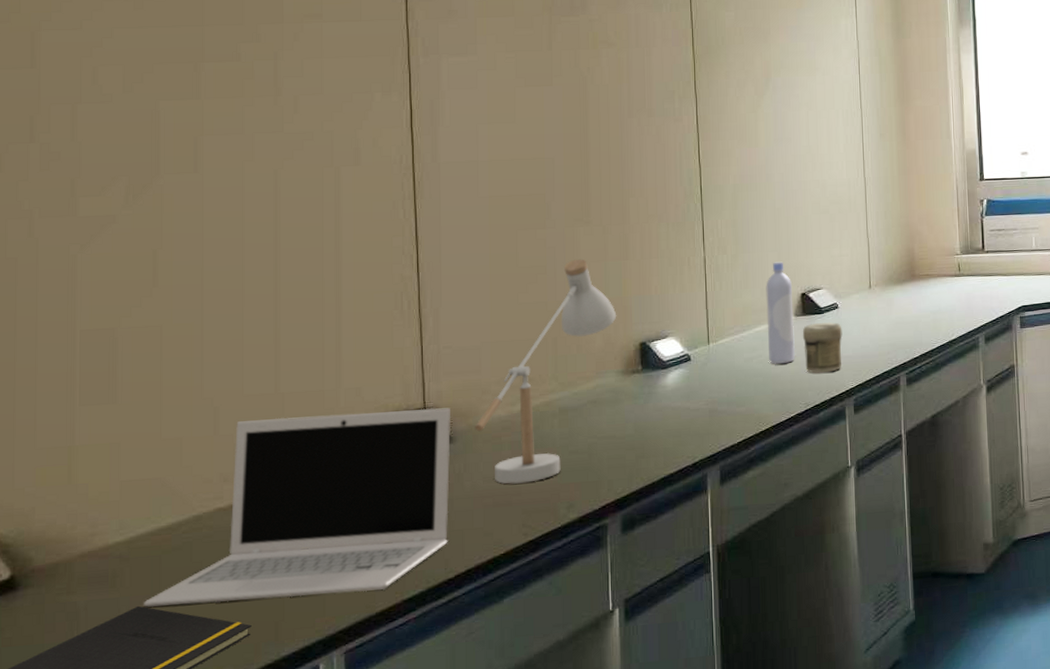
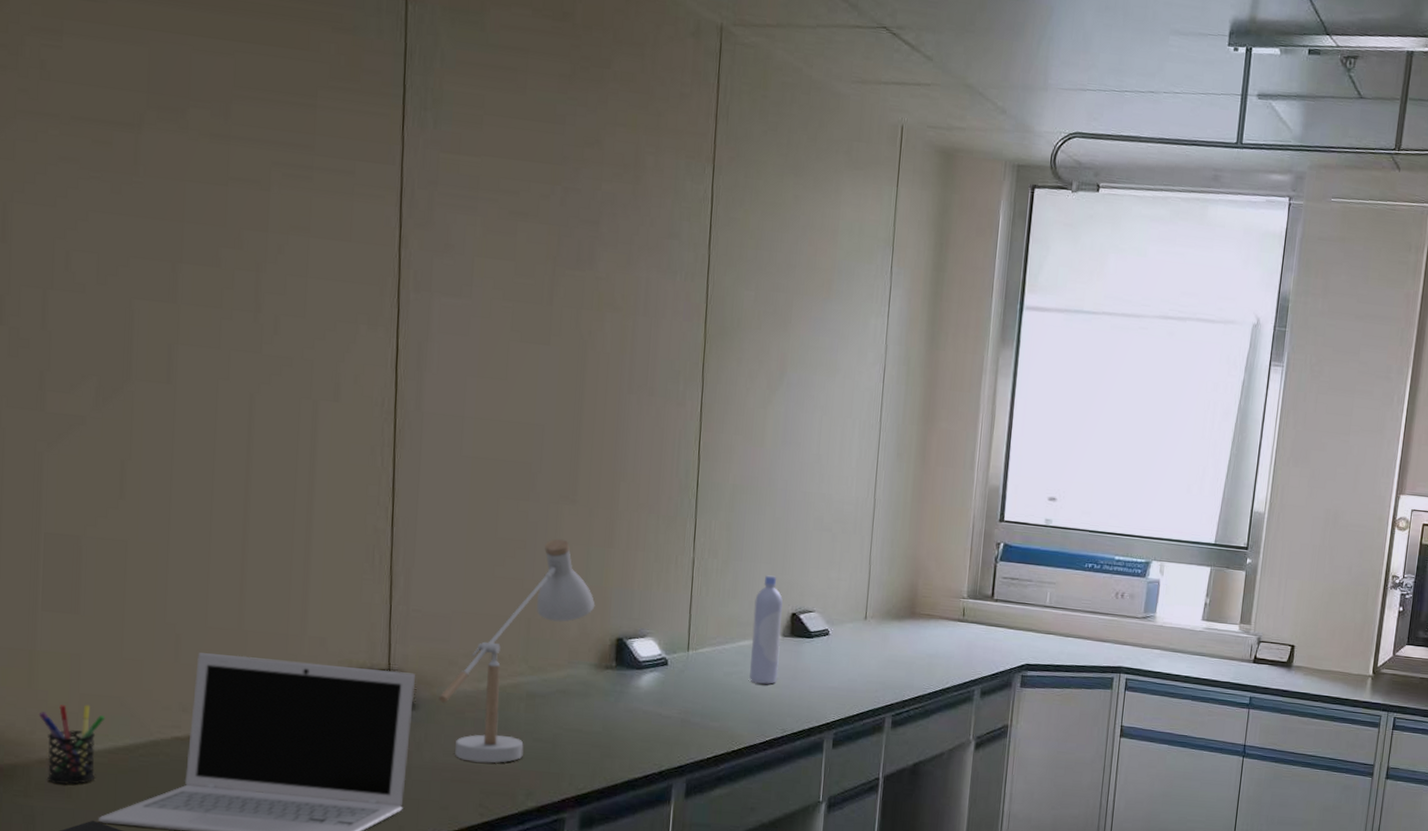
pen holder: none [79,491,147,575] -> present [38,705,106,785]
jar: present [802,321,843,373] -> none [787,647,831,701]

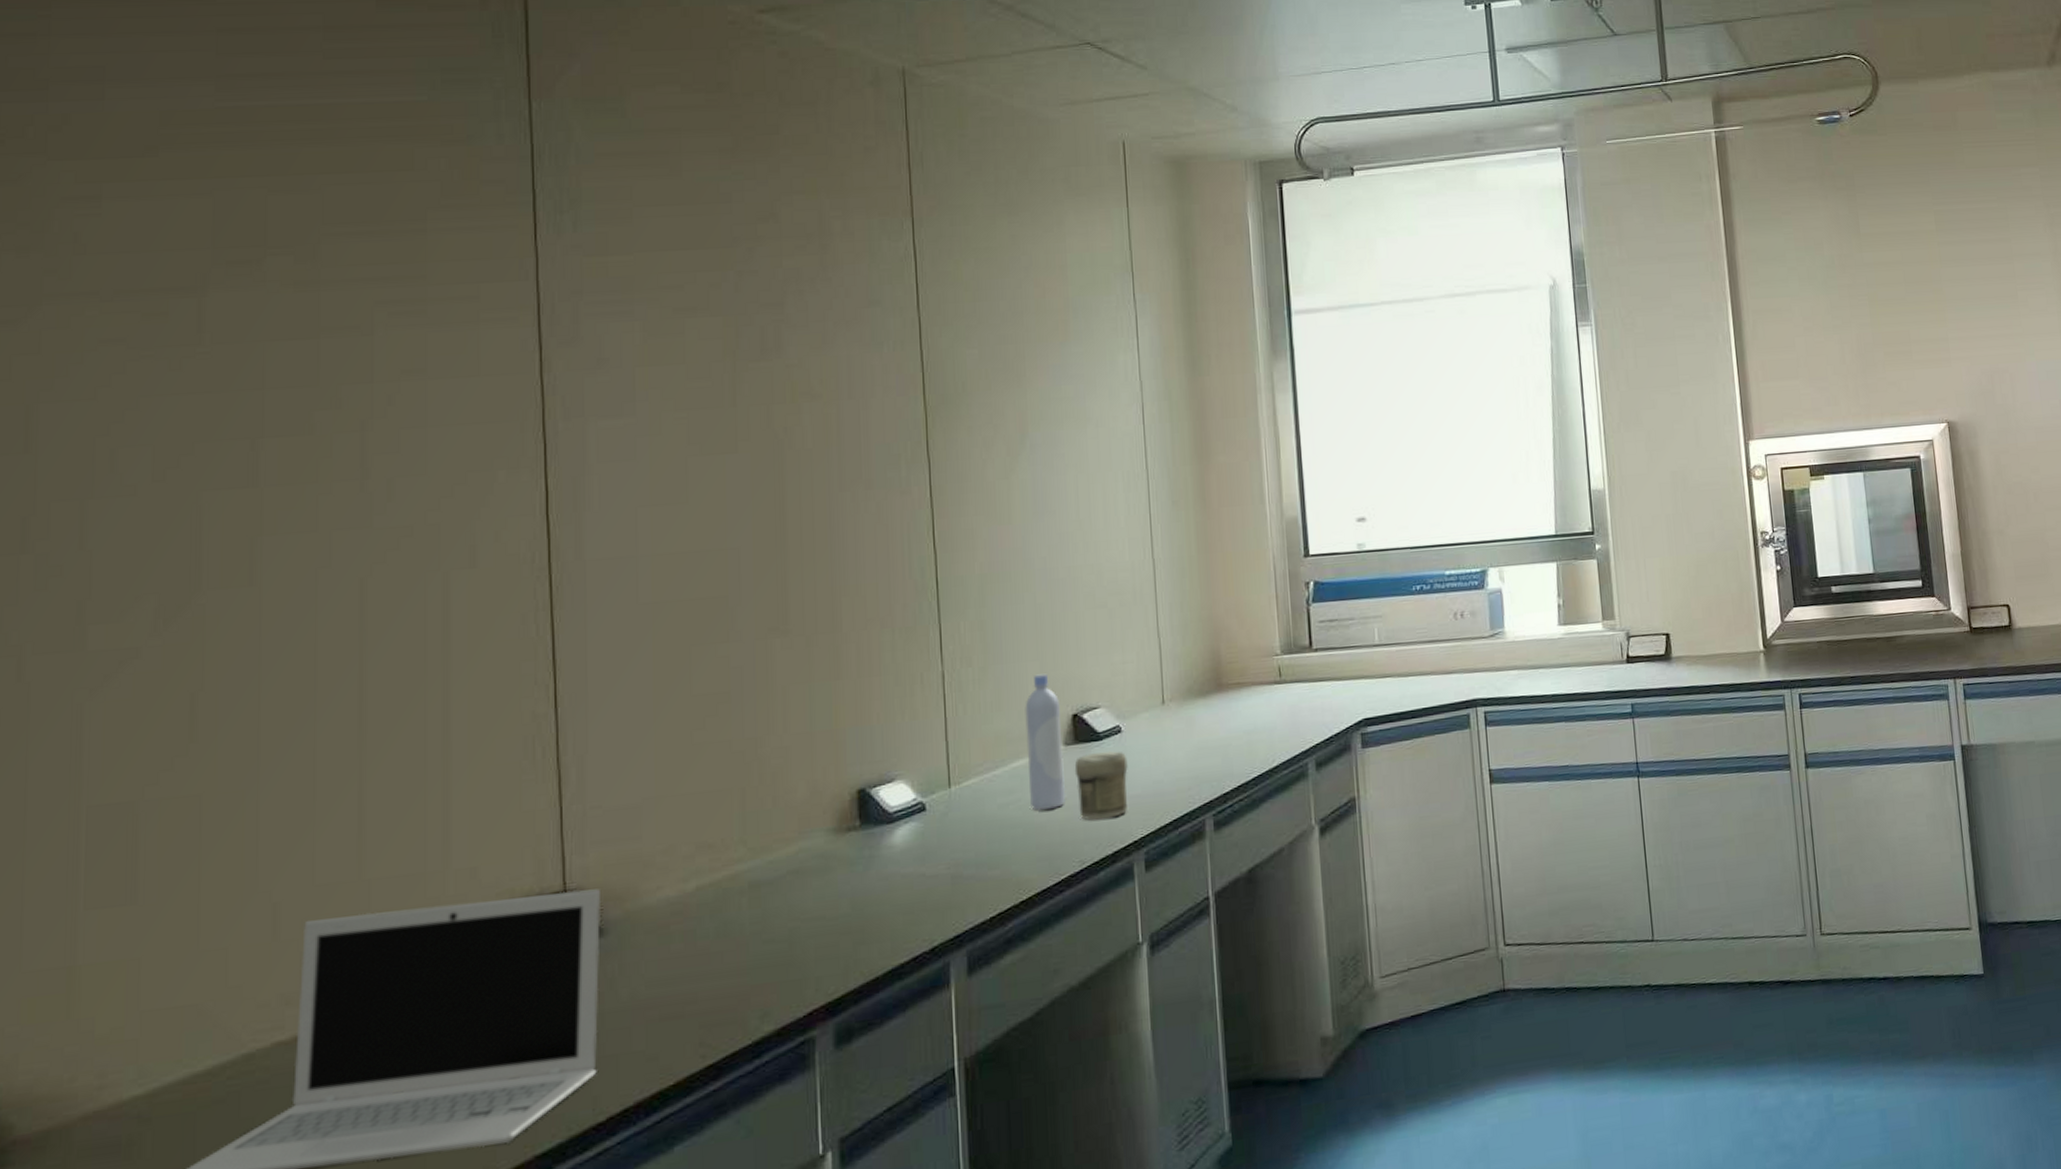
pen holder: present [38,705,106,785] -> none [81,1024,178,1144]
desk lamp: present [439,538,595,763] -> none [634,680,826,989]
jar: none [787,647,831,701] -> present [1074,750,1128,820]

